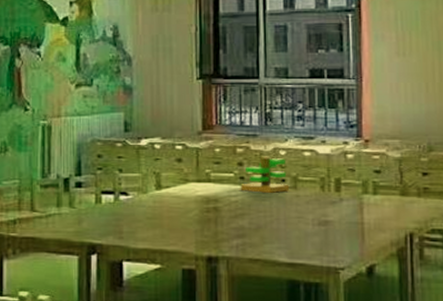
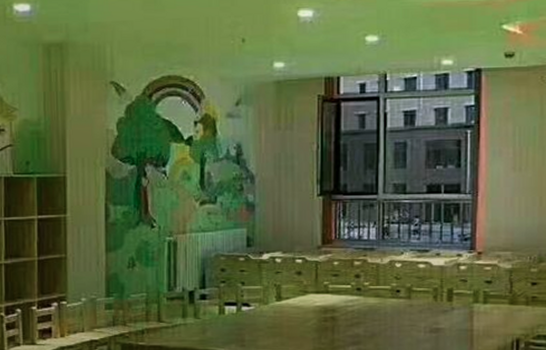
toy tree: present [240,156,290,193] -> none [356,268,404,303]

